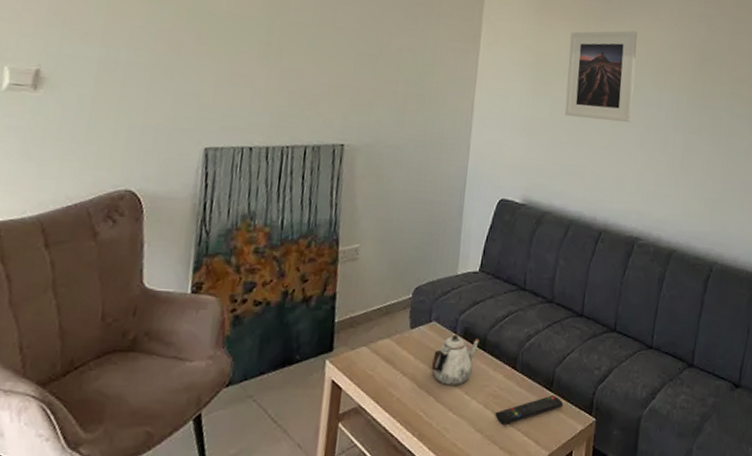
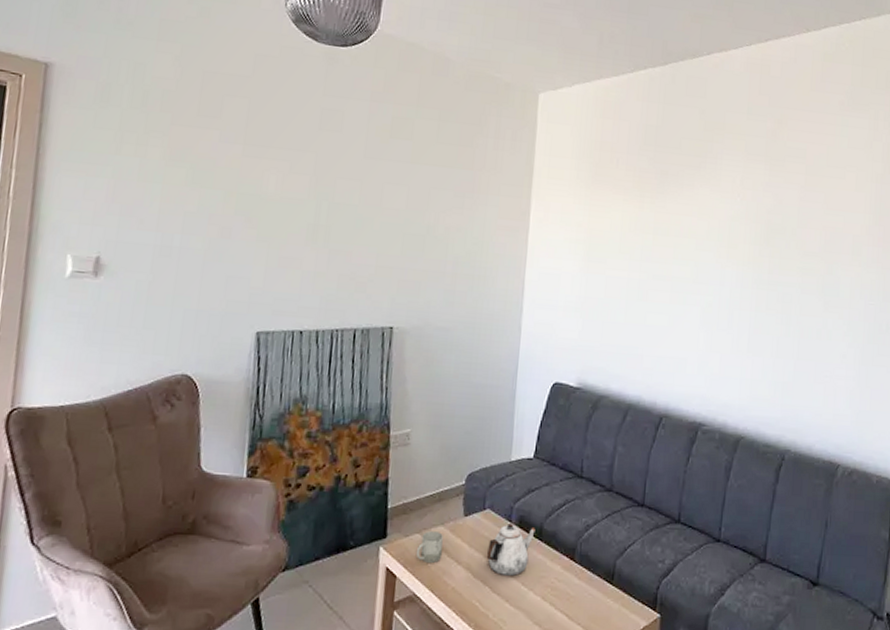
cup: none [362,344,389,375] -> present [416,531,443,563]
remote control: present [495,394,563,424] -> none [553,588,625,618]
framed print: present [565,30,638,123] -> none [620,203,697,301]

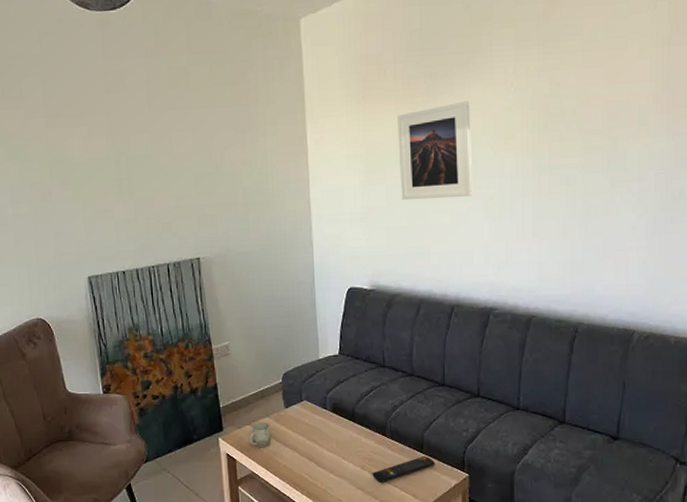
teapot: present [486,523,536,576] -> none [308,410,348,452]
remote control: none [553,588,625,618] -> present [372,455,435,482]
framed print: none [620,203,697,301] -> present [397,101,474,201]

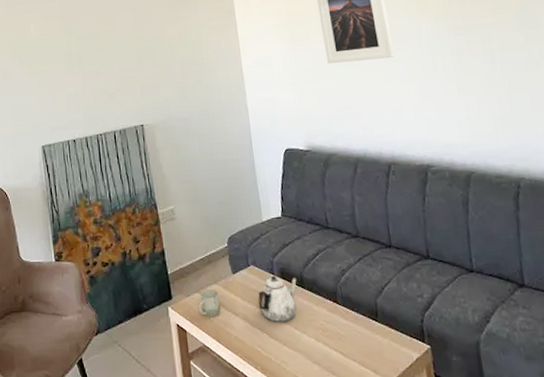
teapot: none [308,410,348,452] -> present [258,276,297,322]
remote control: present [372,455,435,482] -> none [327,324,393,356]

